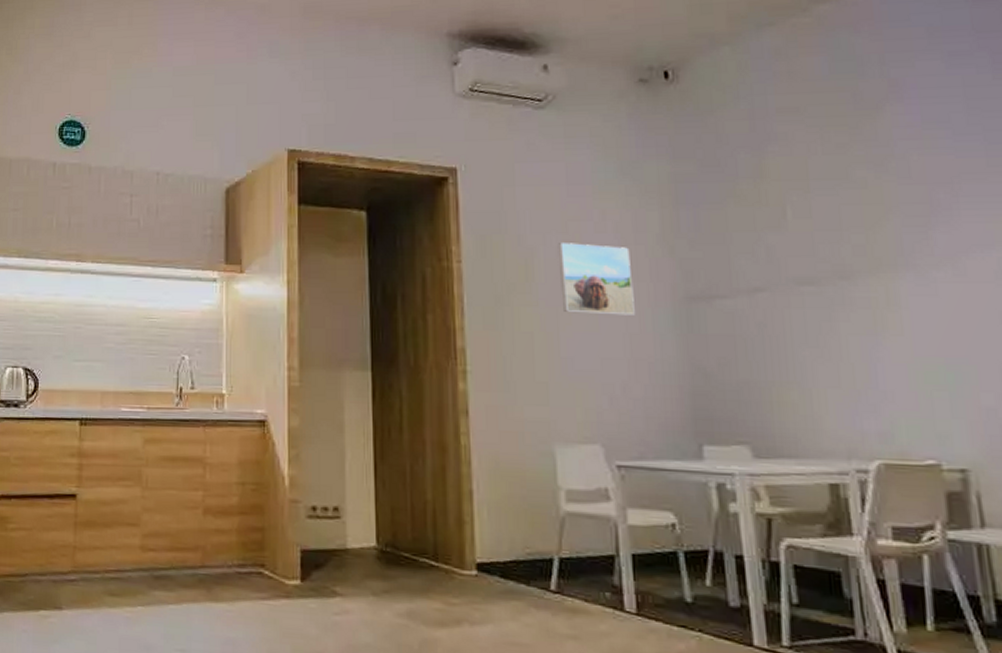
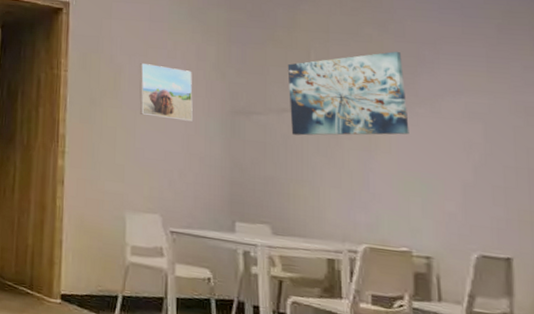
wall art: none [756,198,927,322] -> present [287,52,409,136]

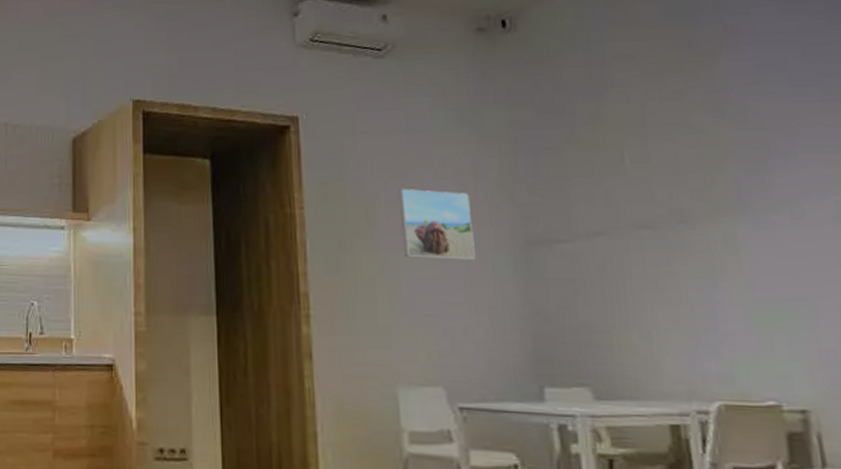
wall art: present [287,52,409,136] -> none [595,143,765,265]

